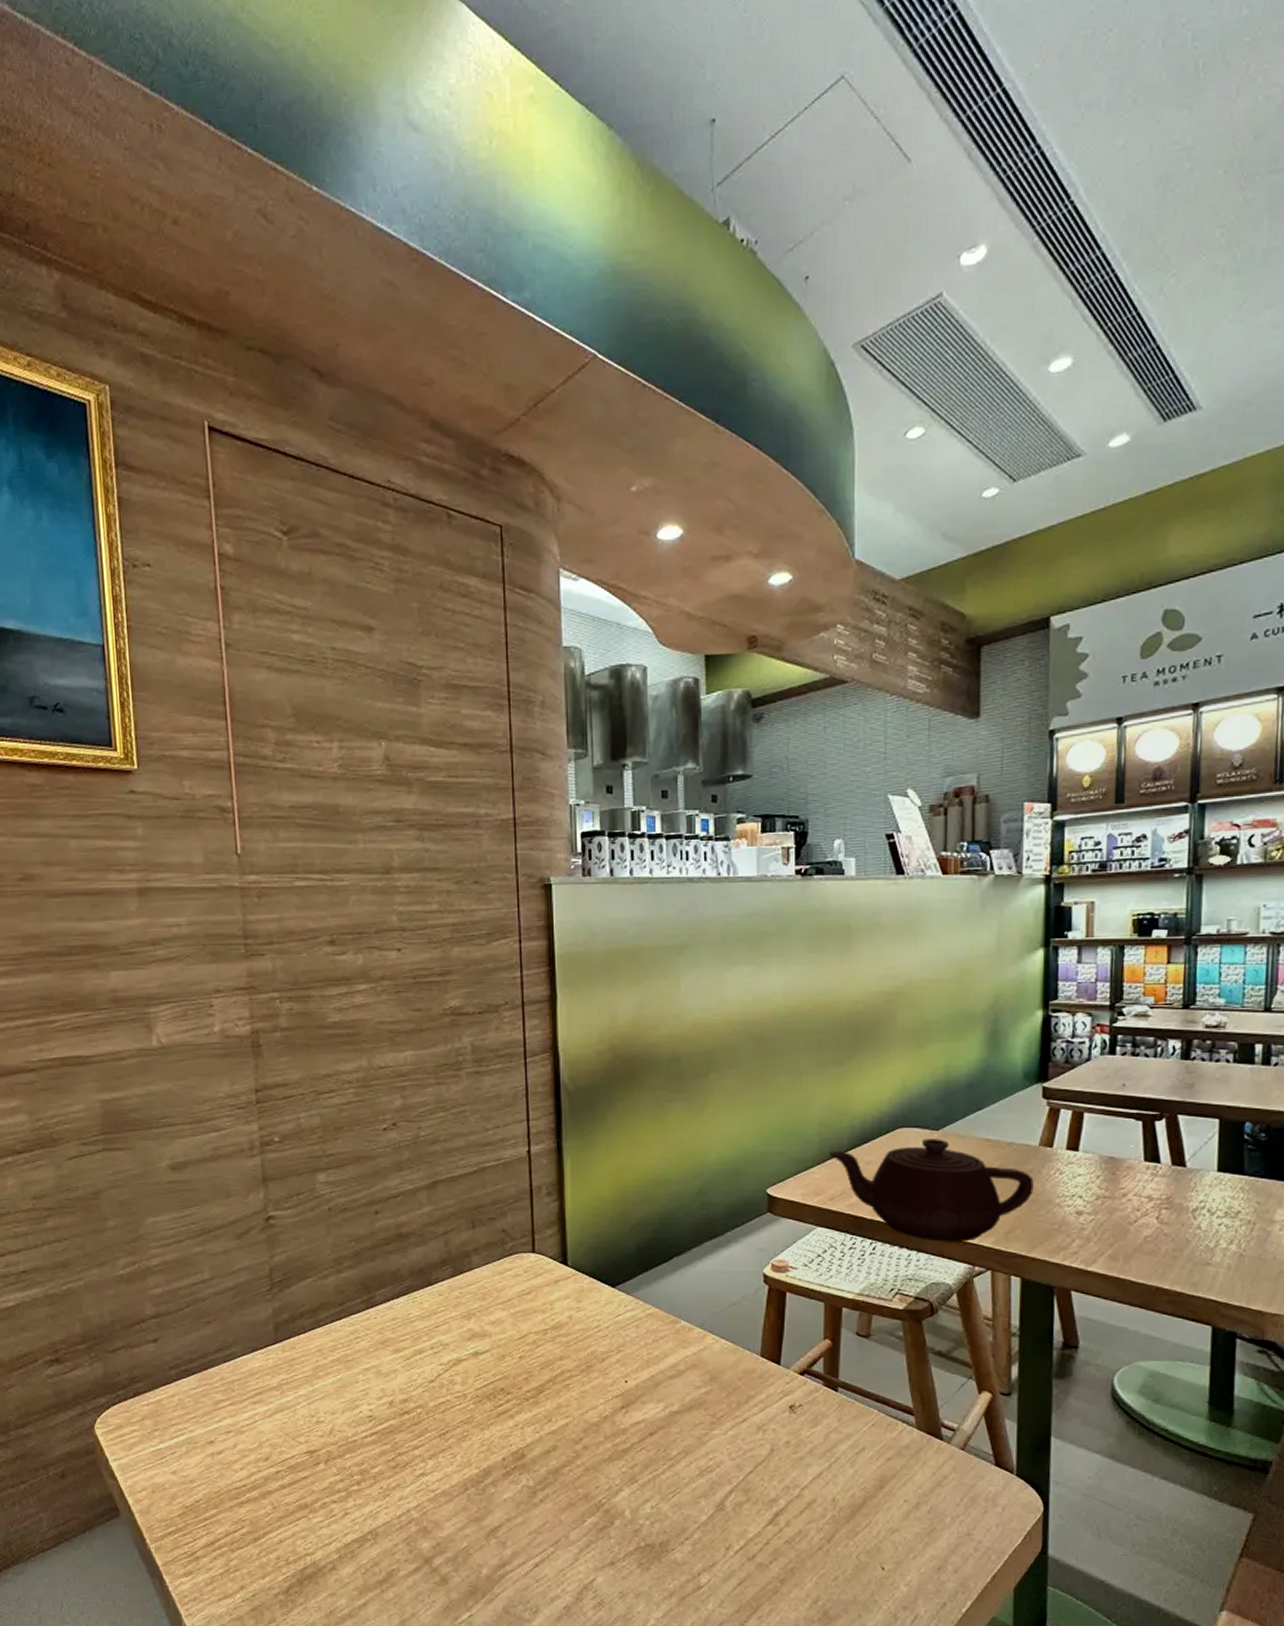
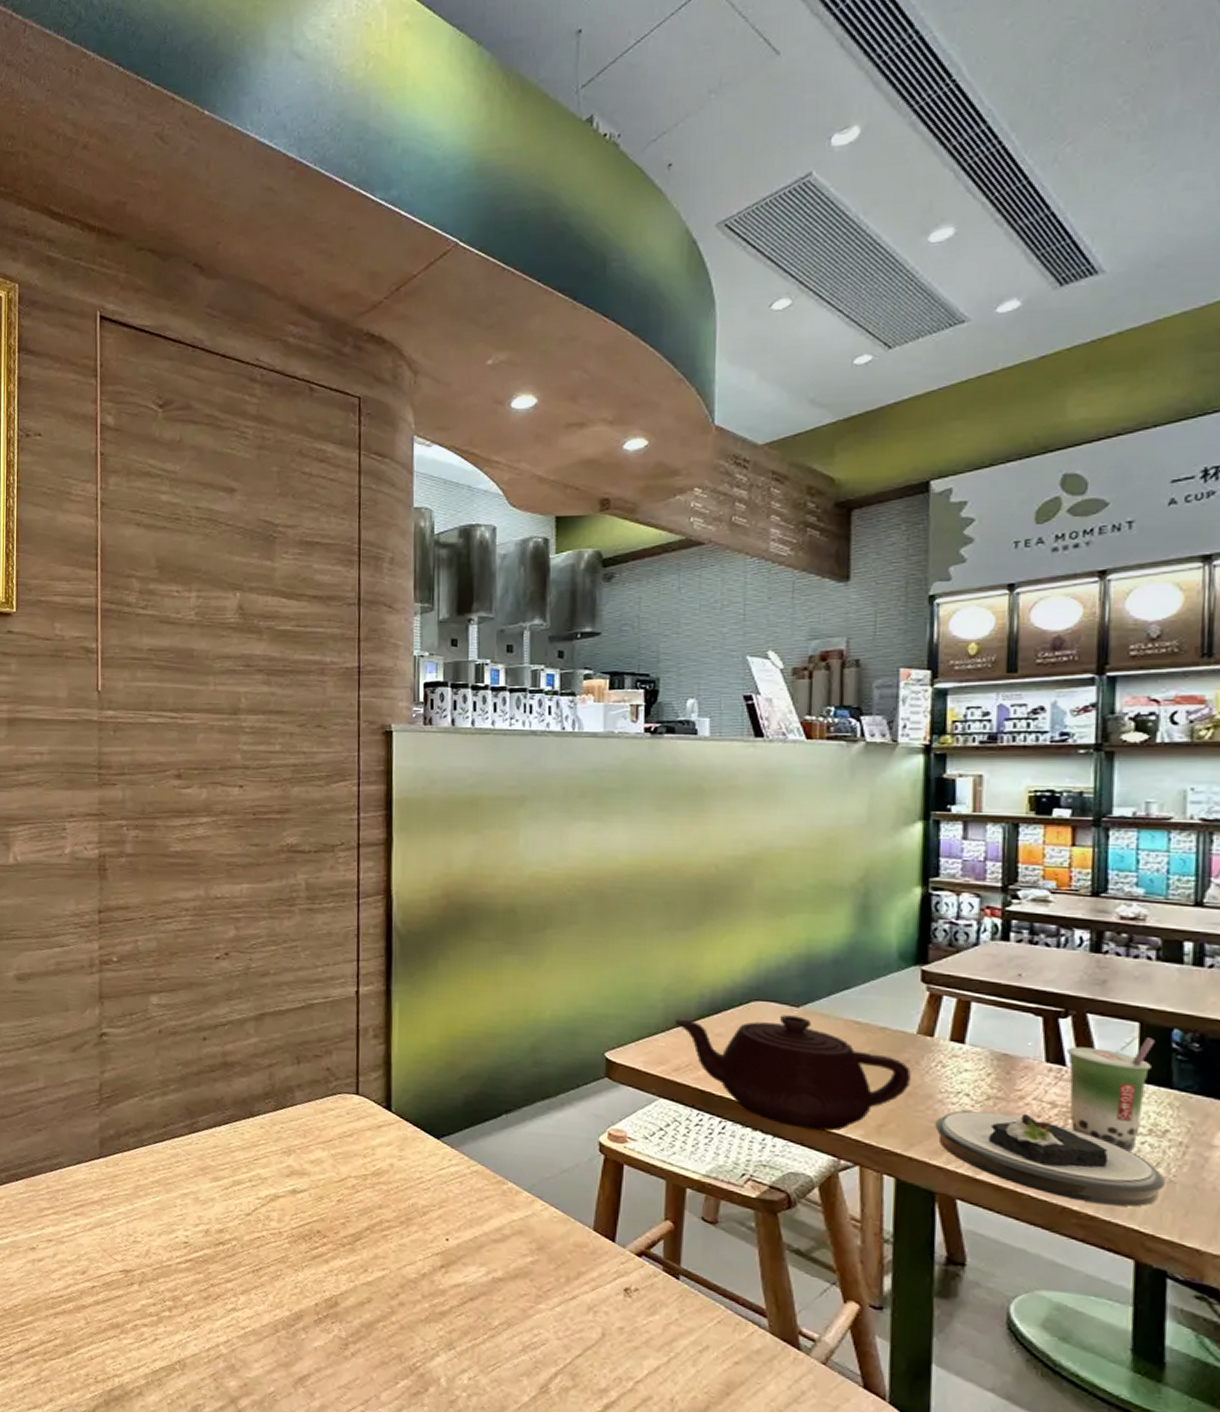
dessert: none [1054,1208,1238,1282] -> present [935,1111,1167,1207]
beverage cup: none [1161,1132,1231,1233] -> present [1066,1037,1155,1152]

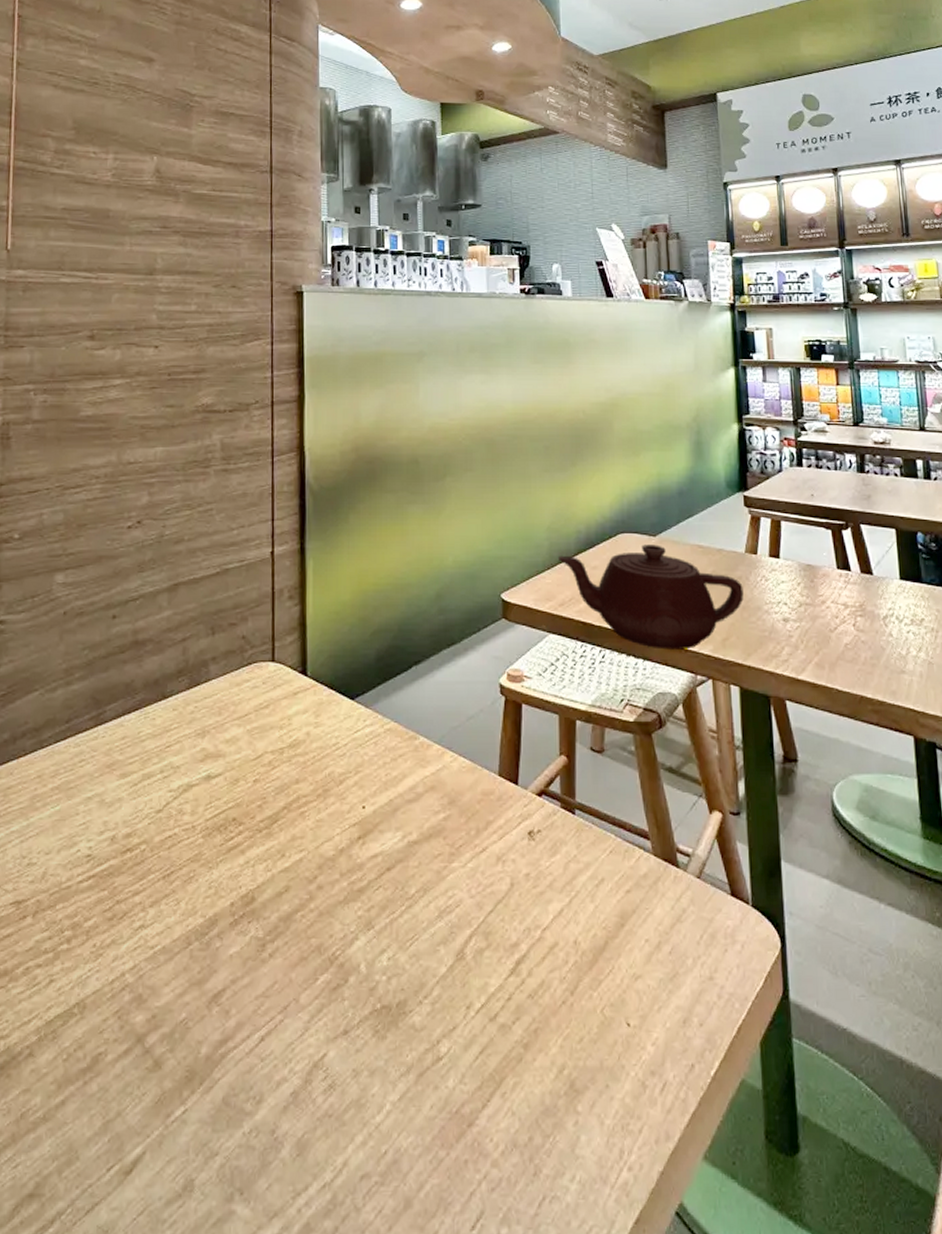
dessert: present [935,1111,1167,1207] -> none [765,616,927,690]
beverage cup: present [1066,1037,1155,1152] -> none [850,541,907,641]

